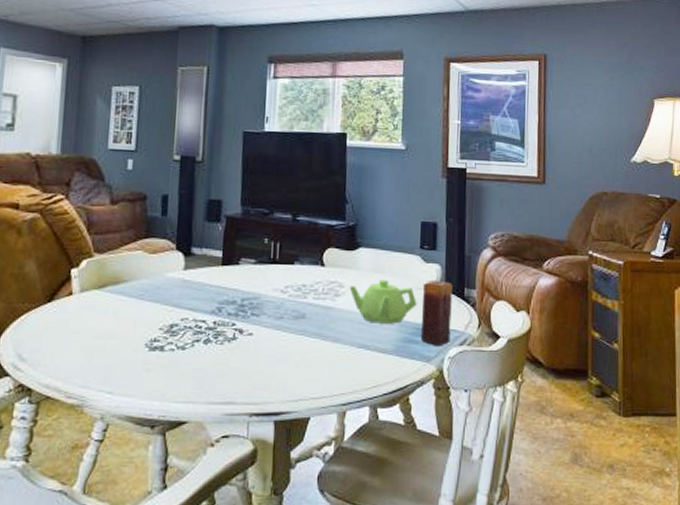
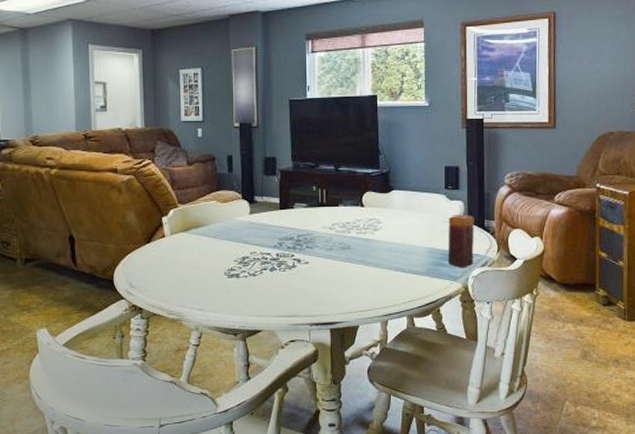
teapot: present [349,279,417,324] -> none [386,215,444,251]

